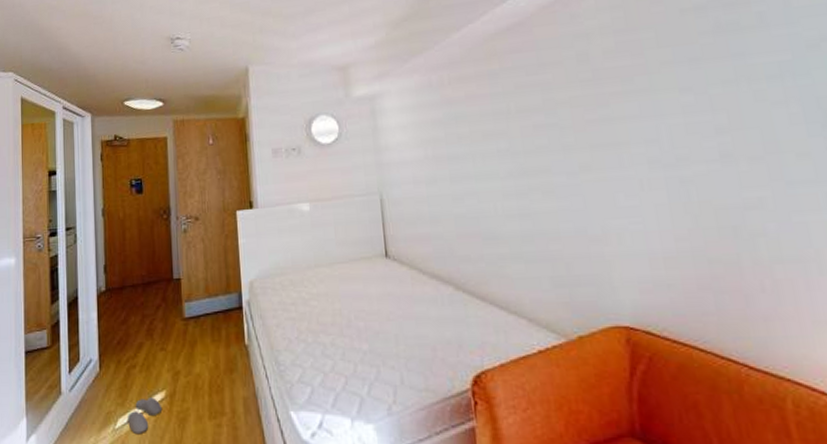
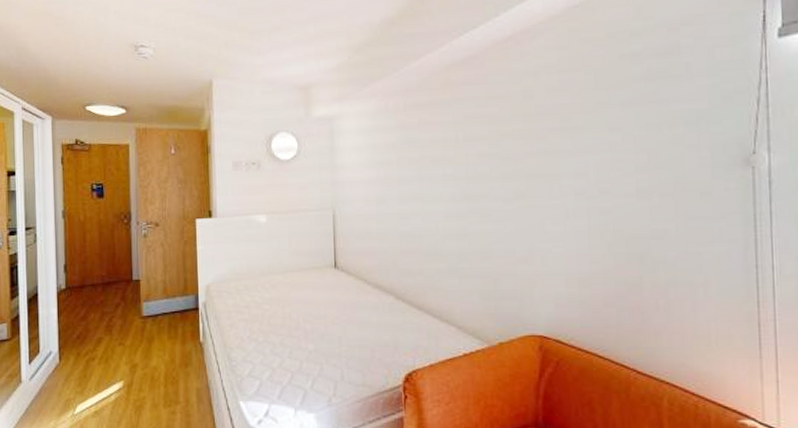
slippers: present [128,397,163,435] -> none [87,387,120,420]

